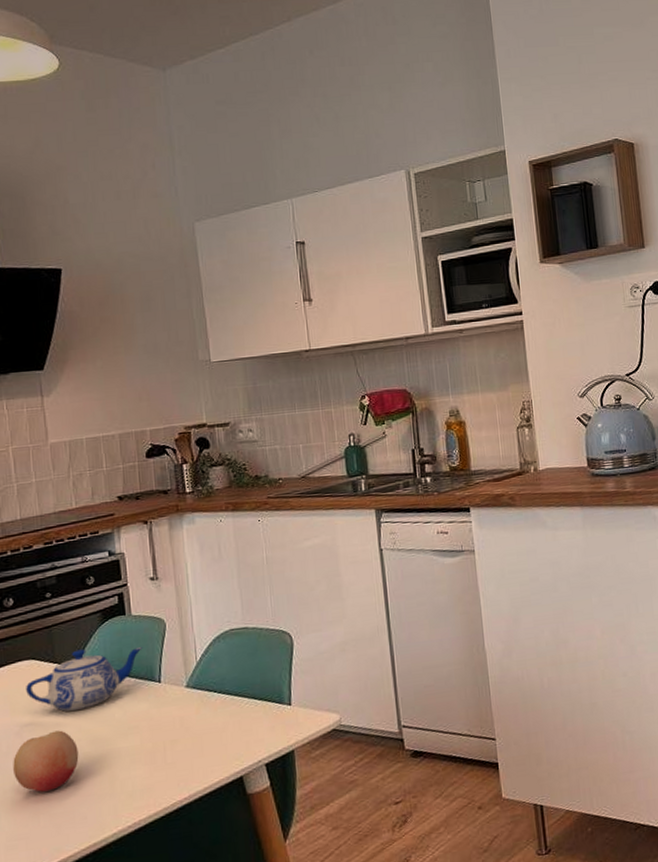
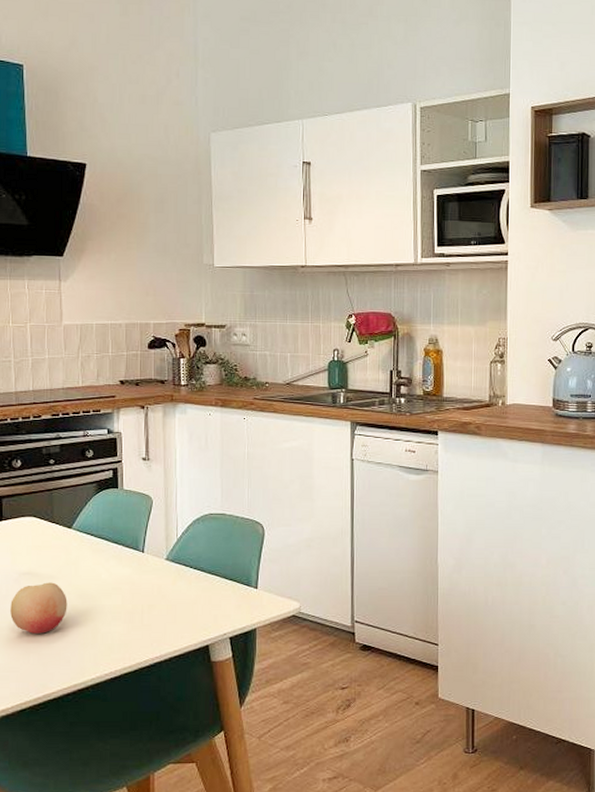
teapot: present [26,646,144,712] -> none [26,514,132,566]

